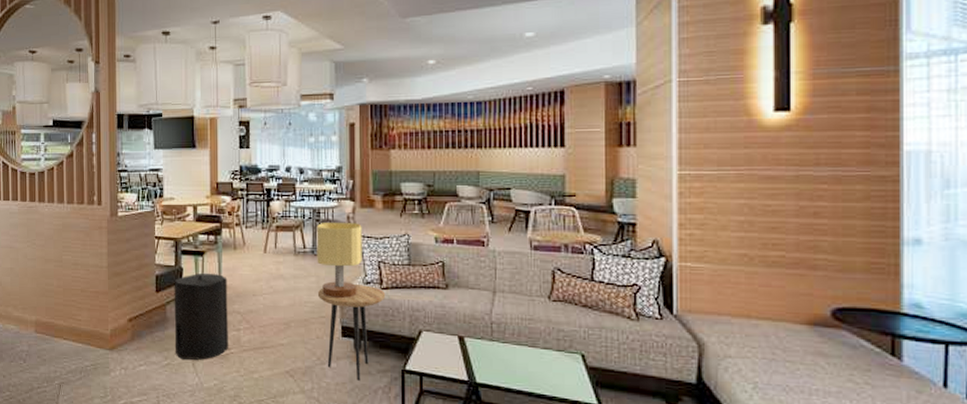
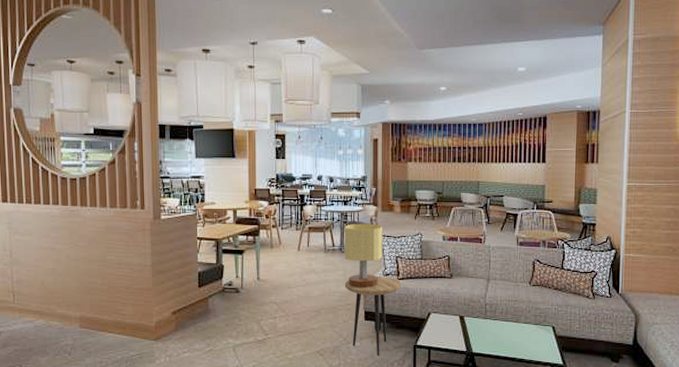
trash can: present [174,273,228,360] -> none [215,269,266,346]

